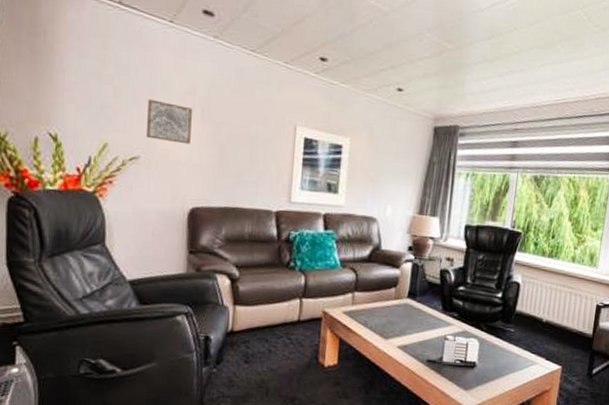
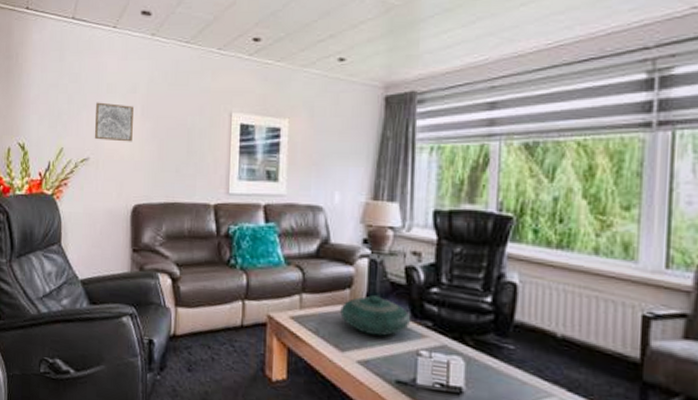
decorative bowl: none [386,293,442,325] -> present [340,295,411,336]

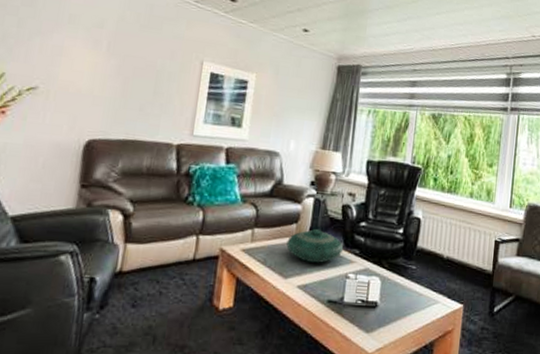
wall art: present [94,102,133,142] -> none [46,31,98,76]

